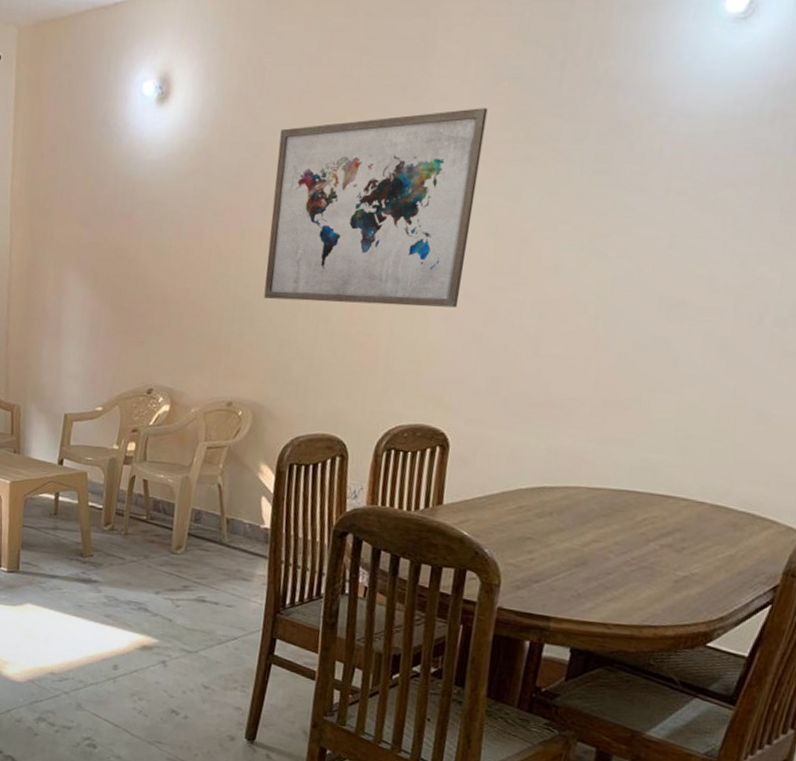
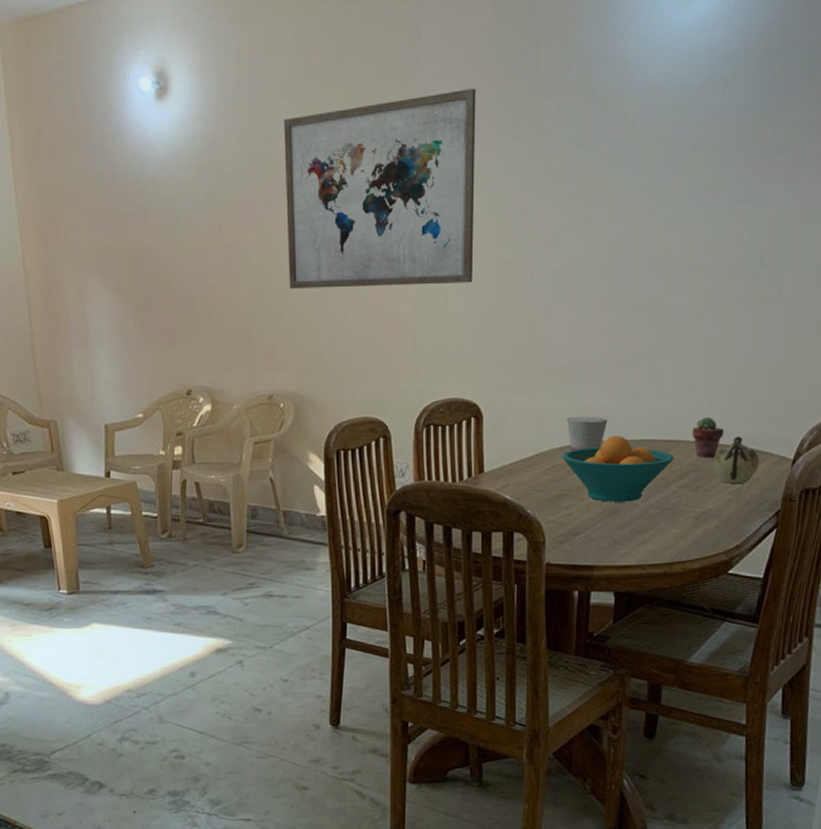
fruit bowl: none [530,482,660,555] -> present [561,435,674,502]
cup: none [541,457,589,494] -> present [567,416,608,451]
potted succulent: none [684,474,723,518] -> present [692,417,724,457]
teapot: none [703,498,762,551] -> present [713,436,760,483]

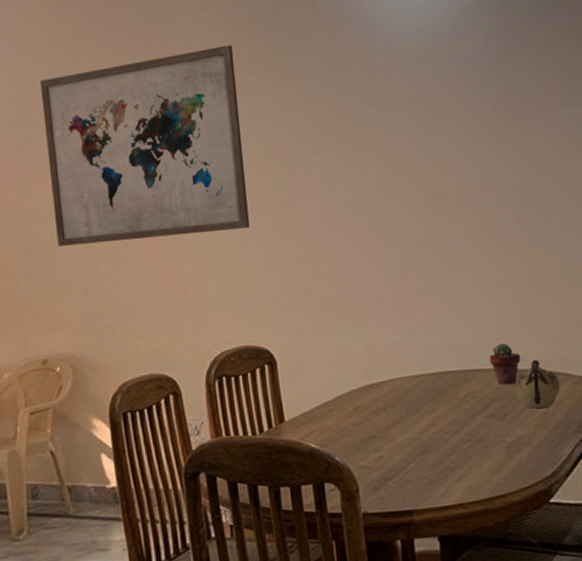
fruit bowl: present [561,435,674,502] -> none [363,369,477,440]
cup: present [567,416,608,451] -> none [363,352,405,391]

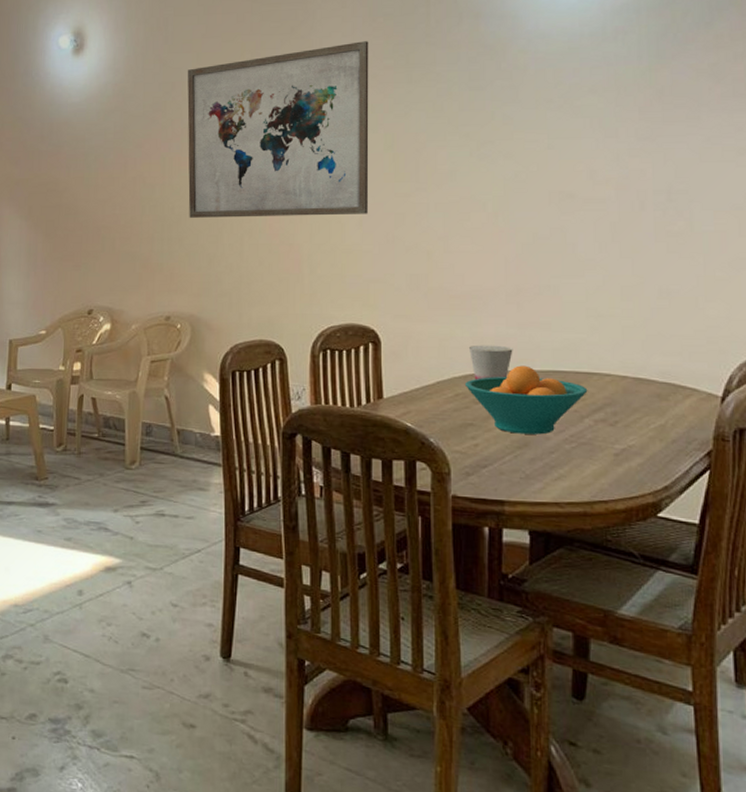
cup: none [363,352,405,391] -> present [469,345,513,380]
fruit bowl: none [363,369,477,440] -> present [464,365,588,435]
potted succulent: present [490,343,521,385] -> none [606,350,641,391]
teapot: present [514,359,561,409] -> none [631,370,684,420]

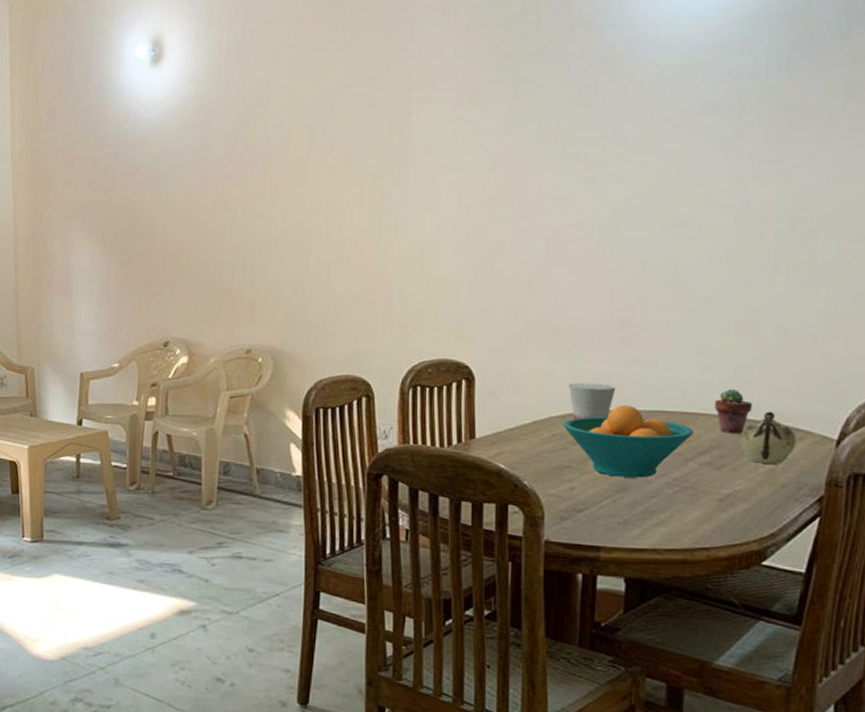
wall art: present [187,41,369,218] -> none [272,52,472,244]
potted succulent: none [606,350,641,391] -> present [715,389,752,433]
teapot: none [631,370,684,420] -> present [740,411,797,464]

